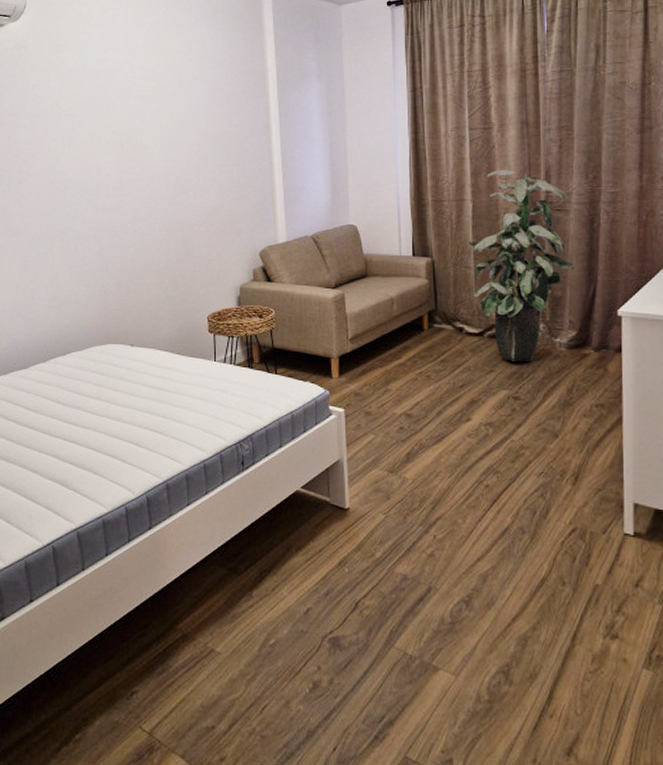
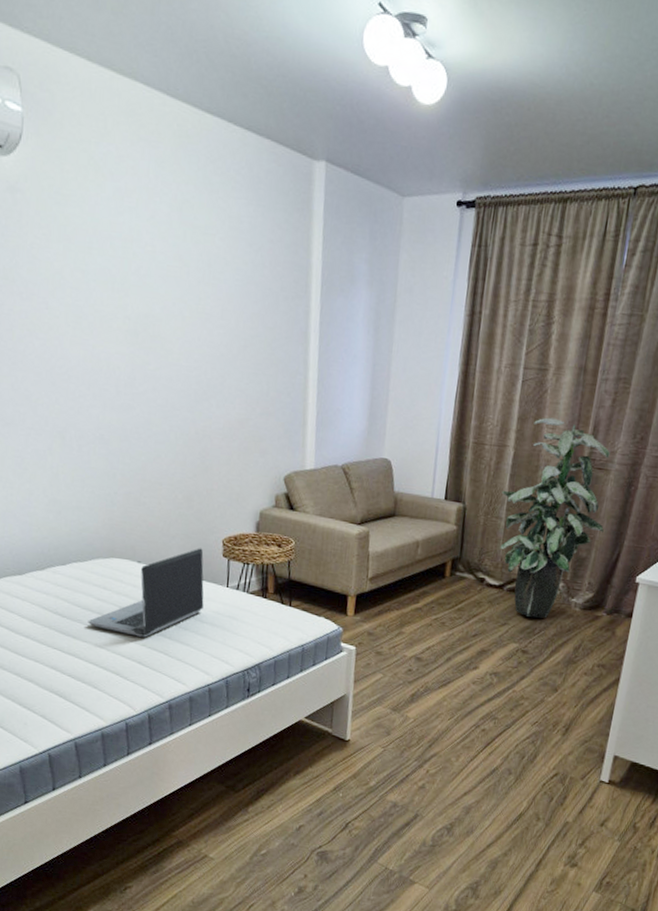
laptop computer: none [87,326,194,418] -> present [88,548,204,638]

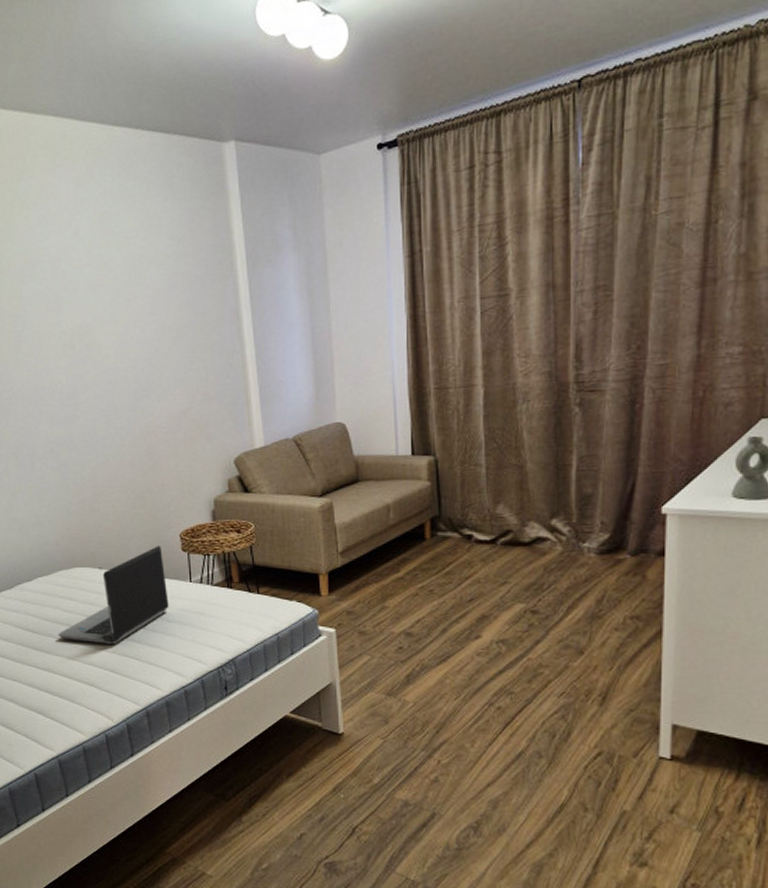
indoor plant: present [500,417,610,618] -> none [476,345,609,571]

